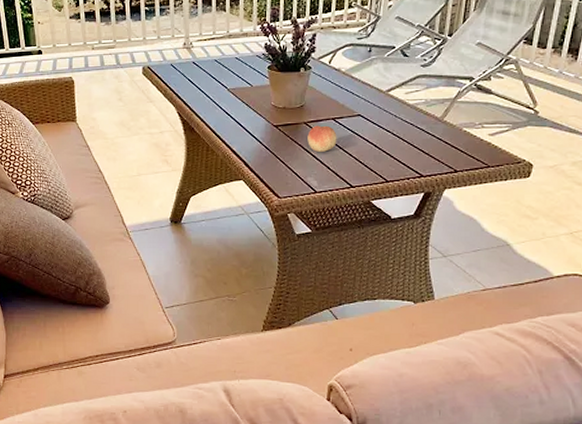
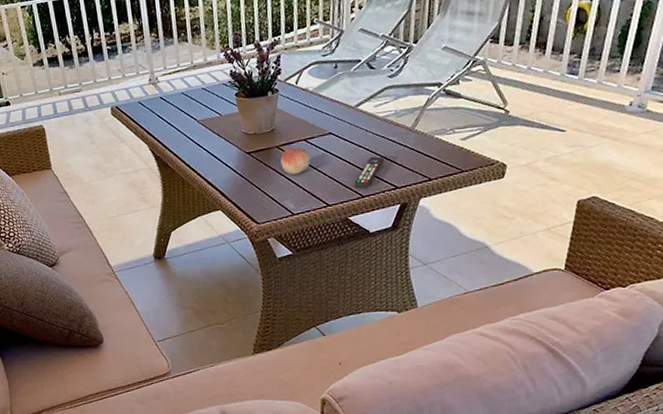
remote control: none [379,142,412,174] -> present [354,156,385,189]

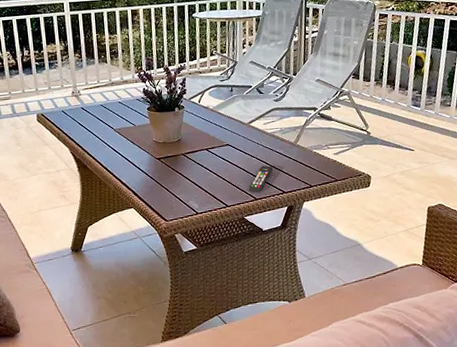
fruit: present [280,147,310,175] -> none [186,155,212,179]

